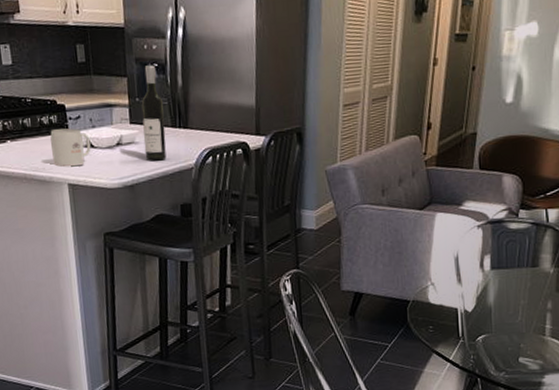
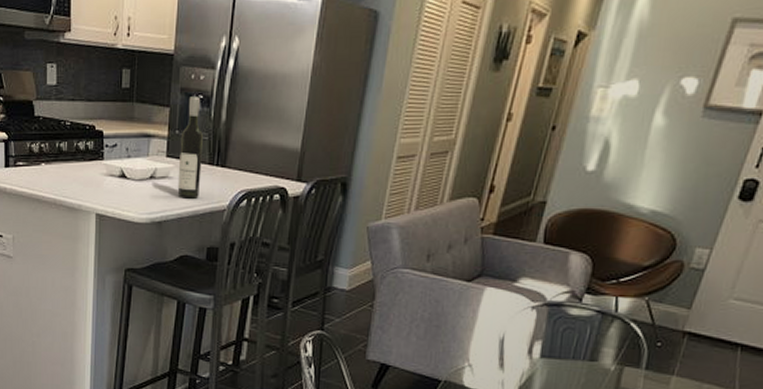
mug: present [50,128,91,168] -> none [83,156,124,197]

